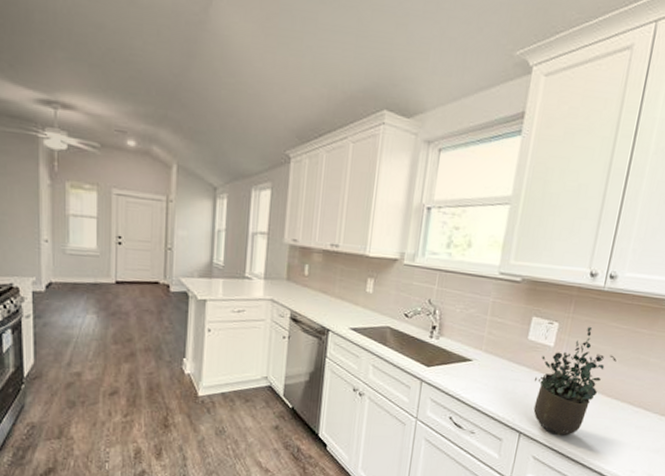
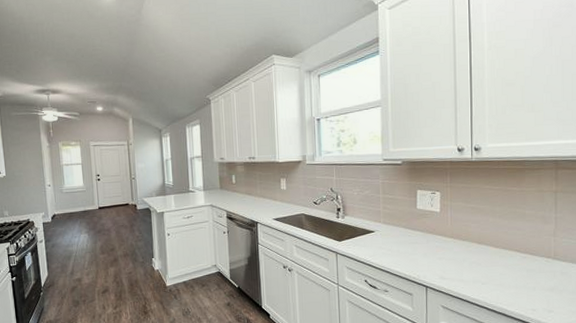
potted plant: present [533,326,617,436] -> none [430,191,496,286]

